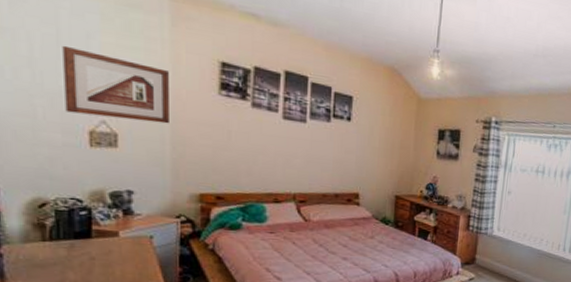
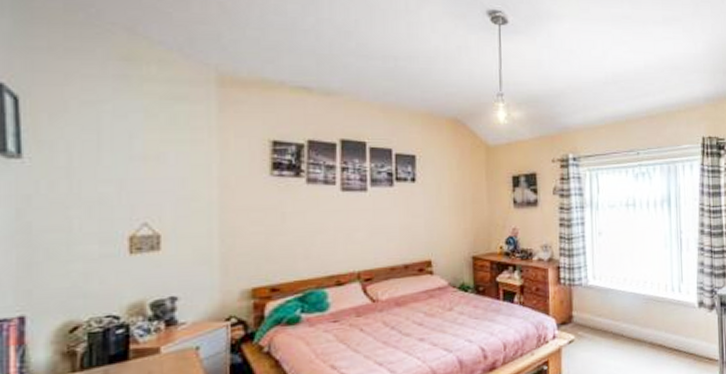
picture frame: present [62,45,169,124] -> none [103,149,217,220]

